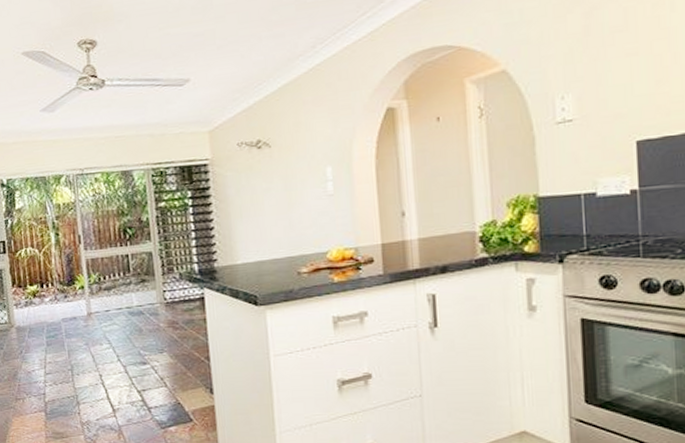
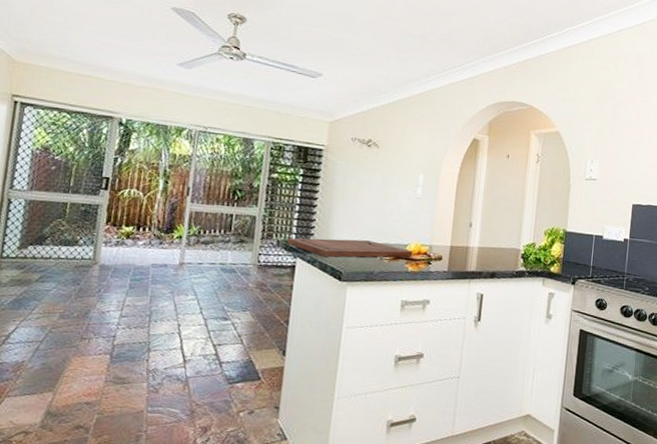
cutting board: none [190,254,336,283] -> present [287,237,413,258]

